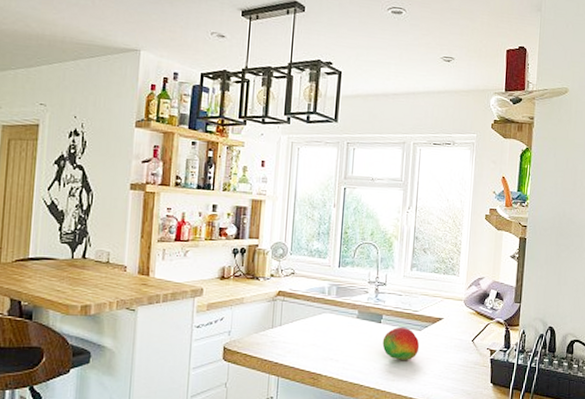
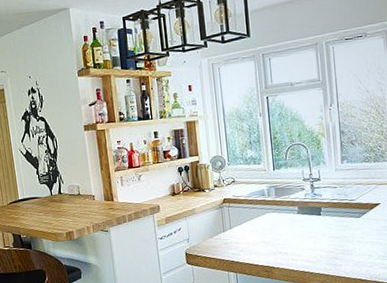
fruit: present [382,327,420,360] -> none [325,216,361,247]

